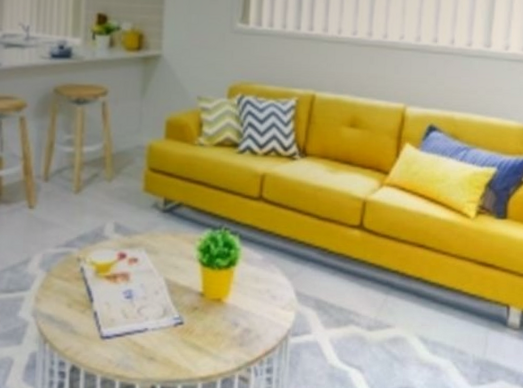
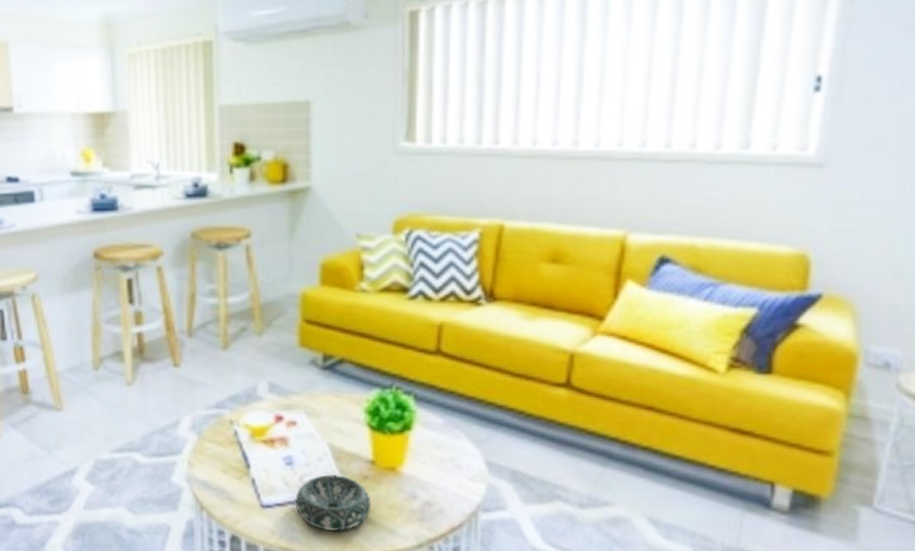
decorative bowl: none [132,306,199,359] -> present [295,474,371,532]

